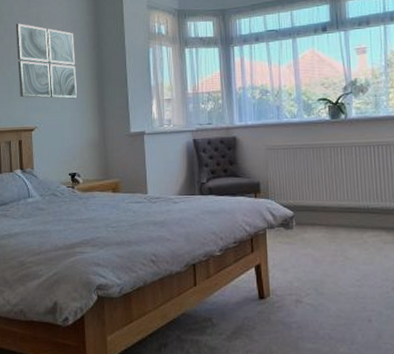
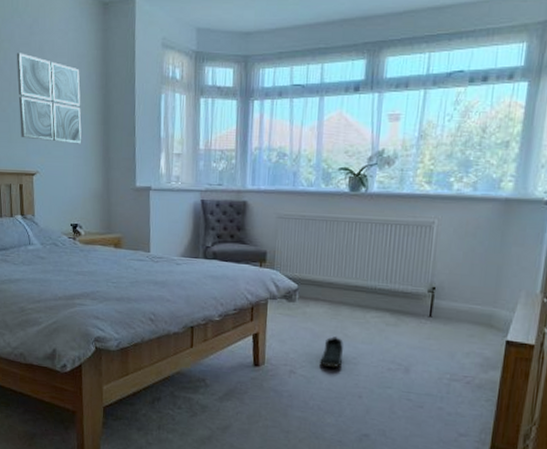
shoe: none [324,260,346,293] -> present [320,336,343,368]

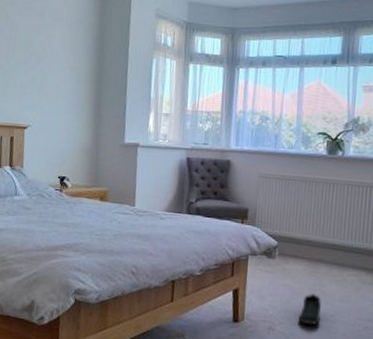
wall art: present [16,53,82,144] -> none [15,15,77,101]

